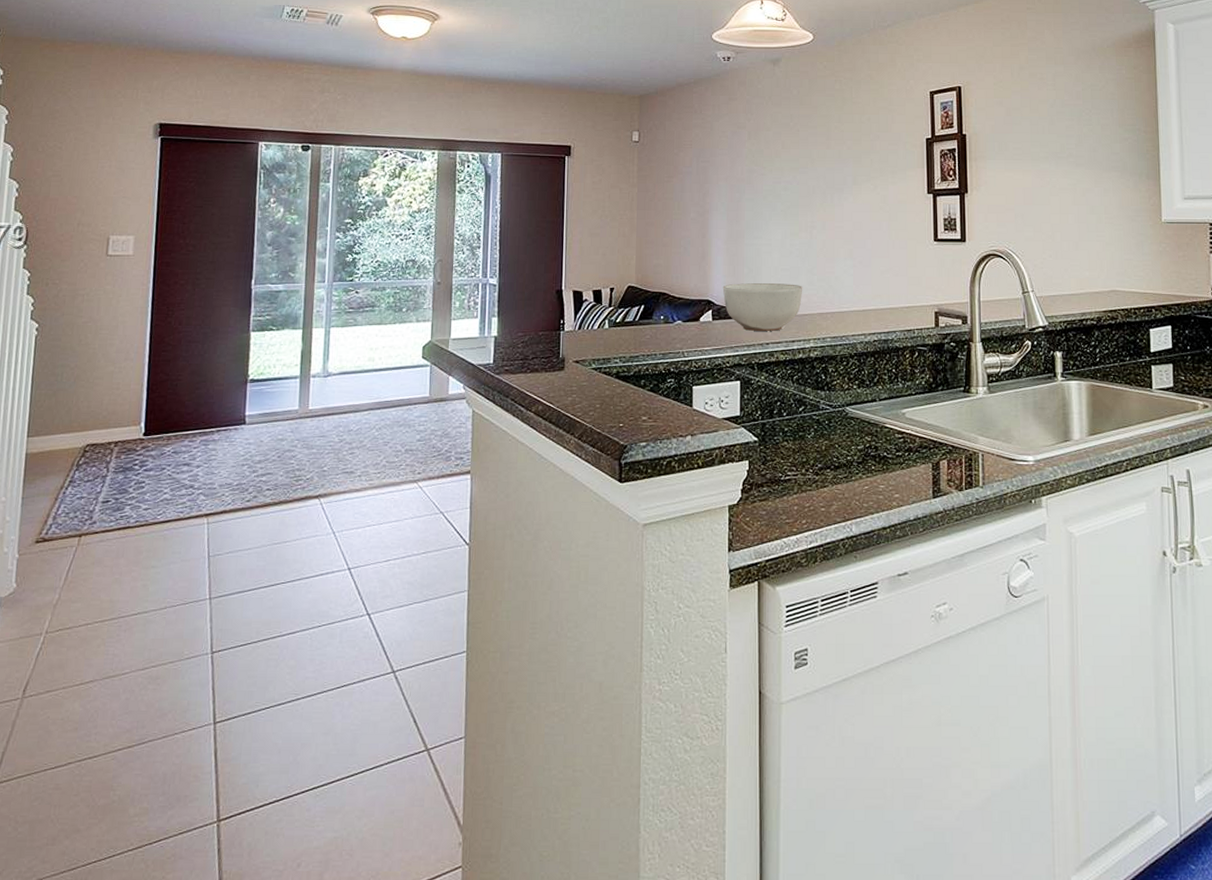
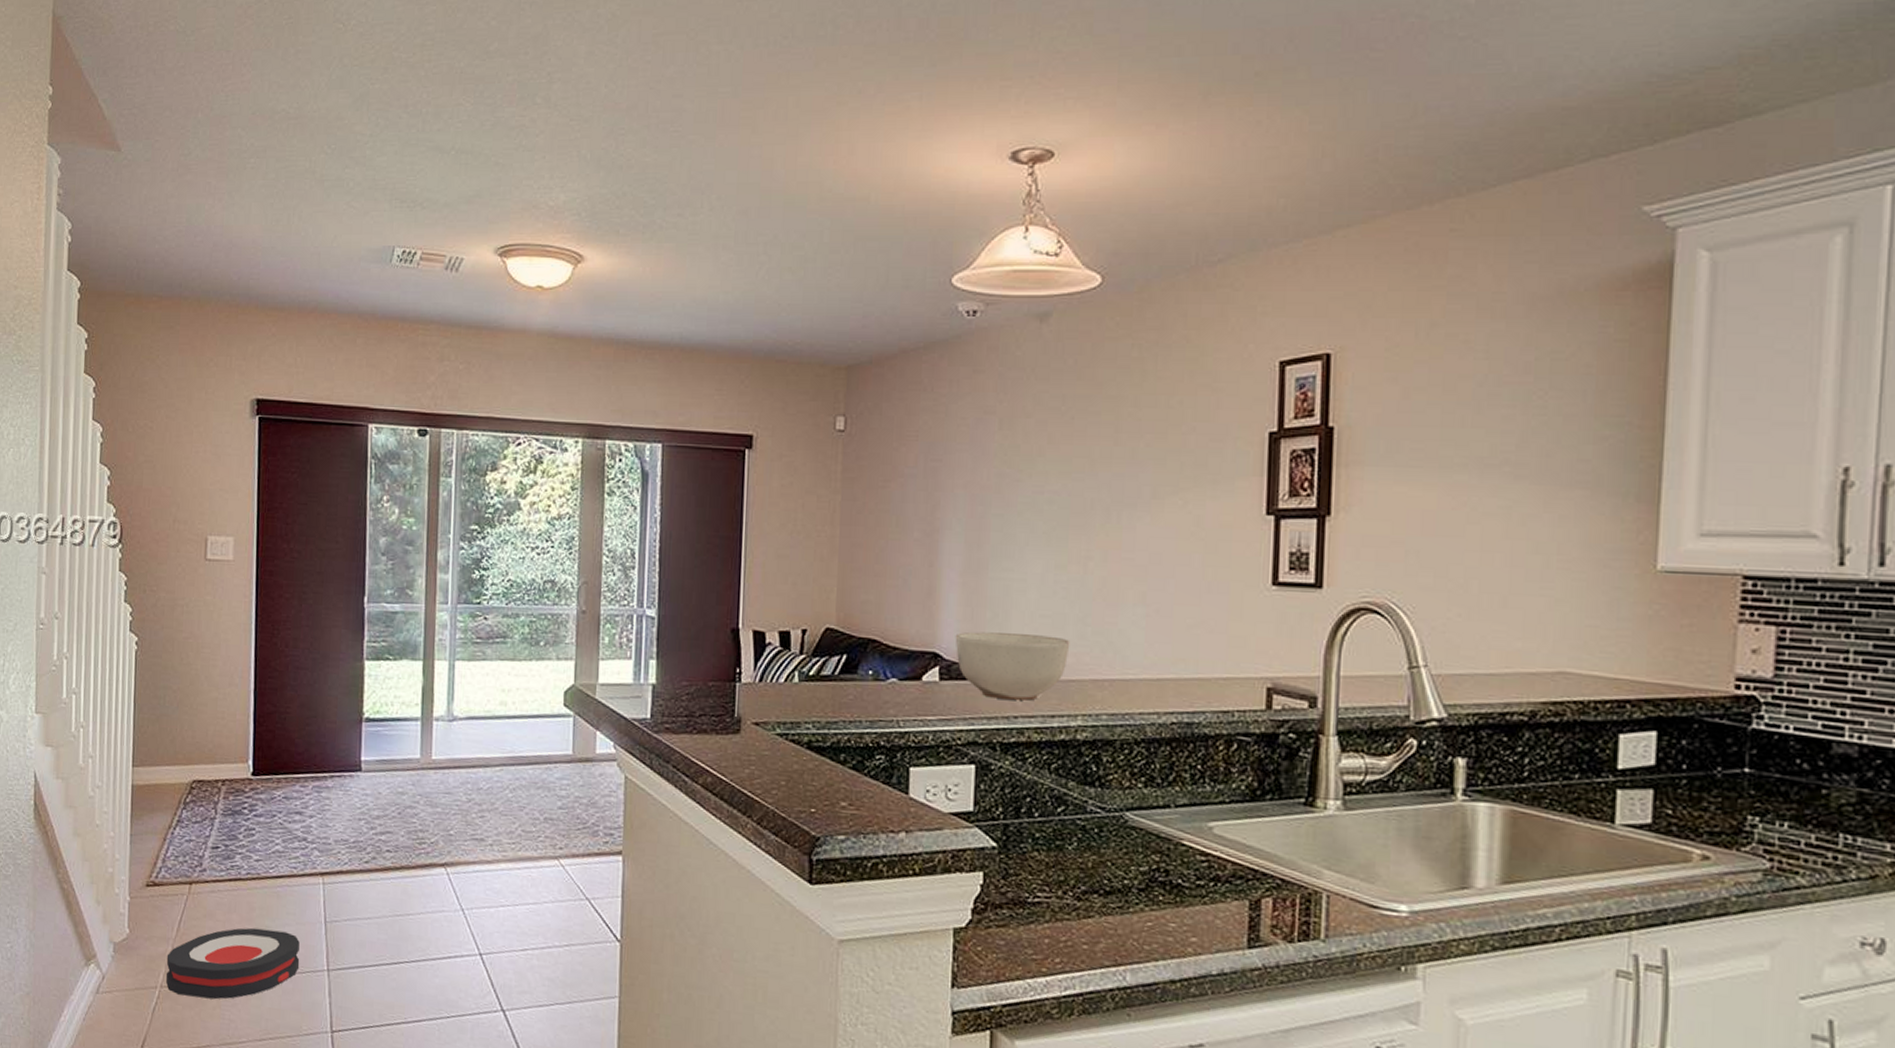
robot vacuum: none [51,569,184,638] -> present [166,927,300,1000]

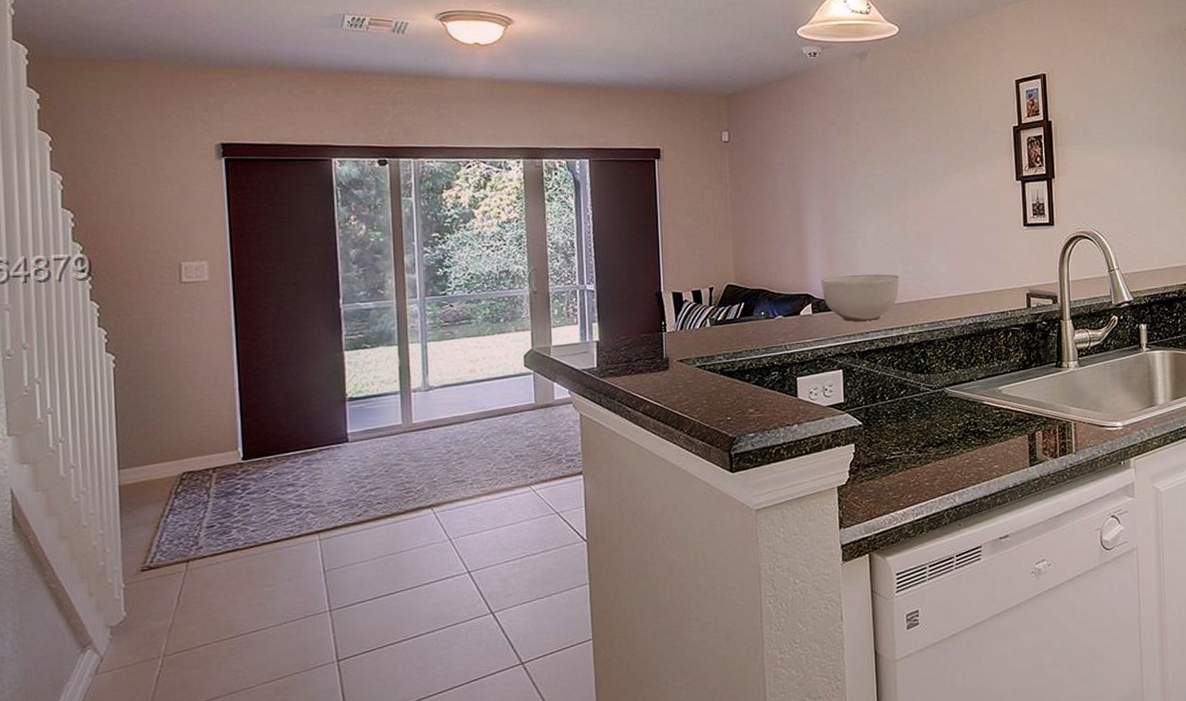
robot vacuum: present [166,927,300,1000] -> none [167,586,302,659]

